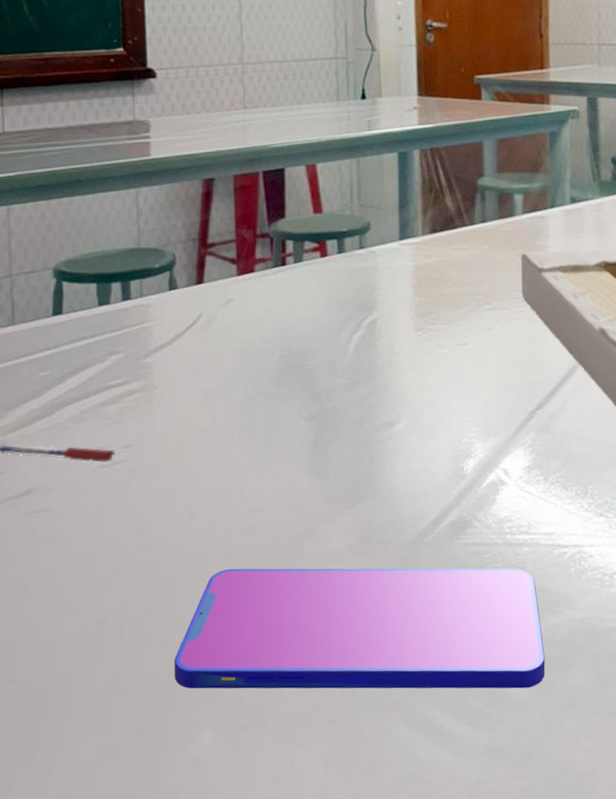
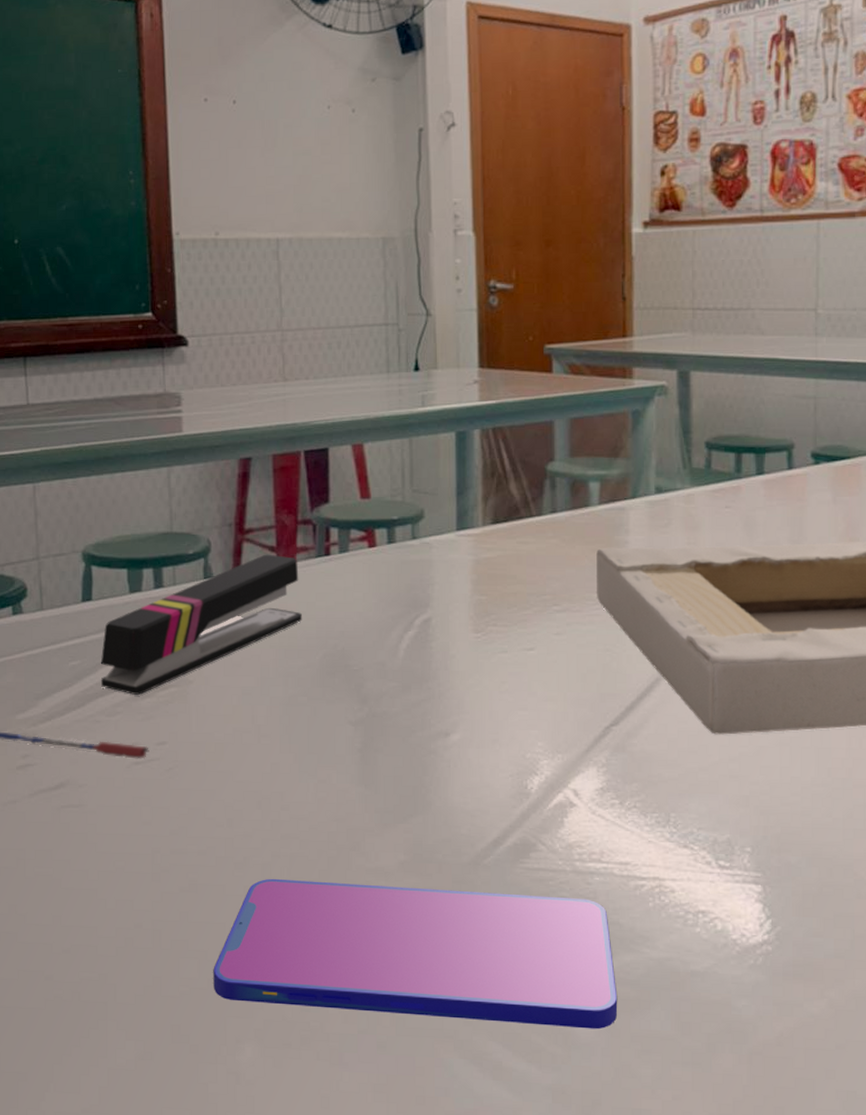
stapler: none [69,266,261,401] -> present [100,554,303,695]

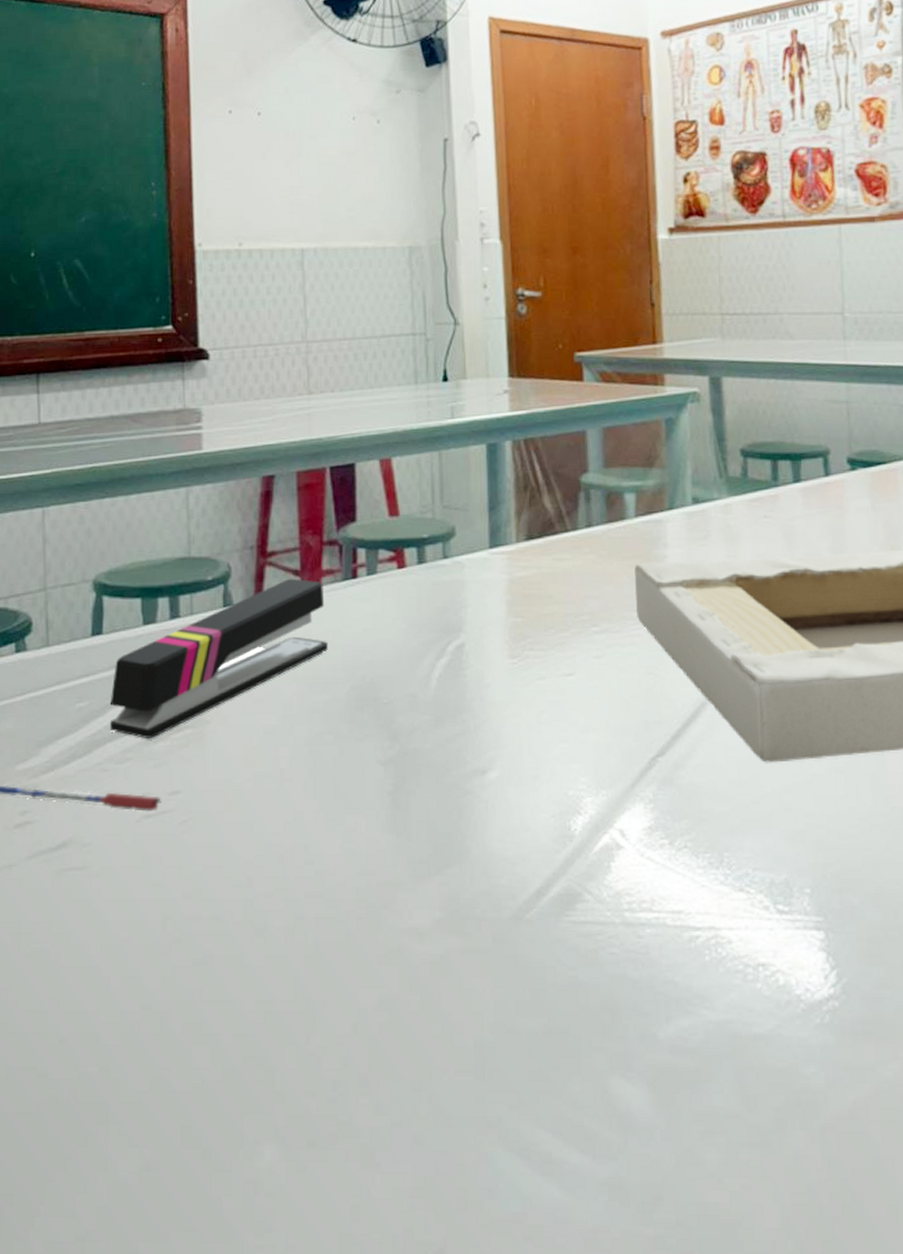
smartphone: present [213,878,618,1030] -> none [229,945,677,1109]

